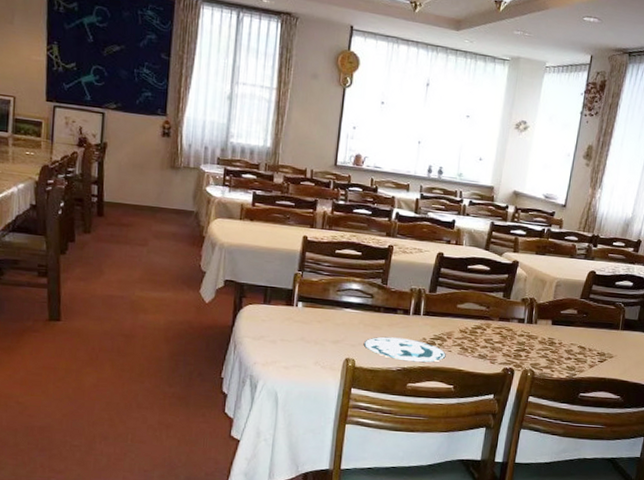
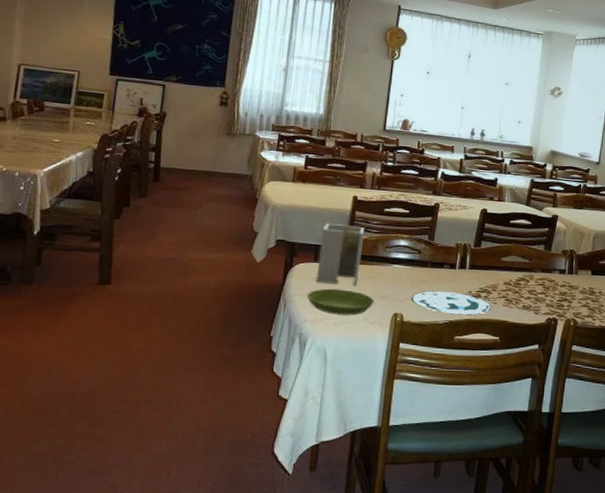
saucer: none [258,331,326,359] -> present [307,288,375,315]
utensil holder: none [265,254,315,330] -> present [316,213,364,286]

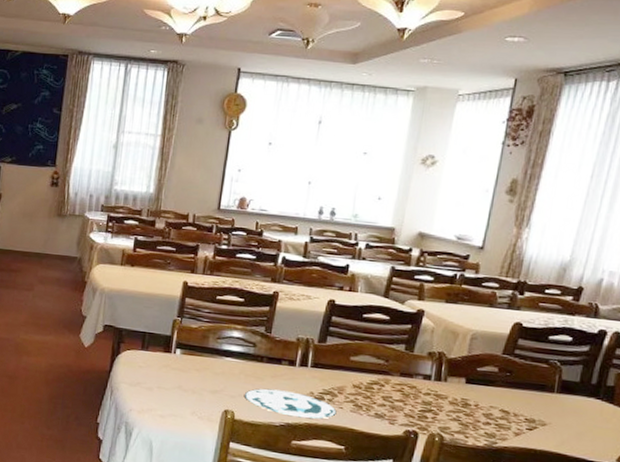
saucer: present [307,288,375,315] -> none [134,378,204,409]
utensil holder: present [316,213,364,286] -> none [143,299,194,378]

